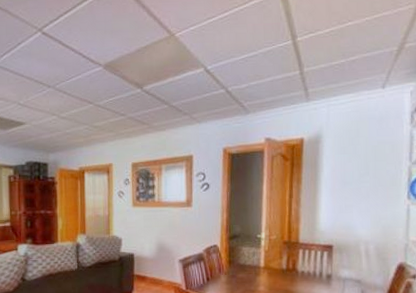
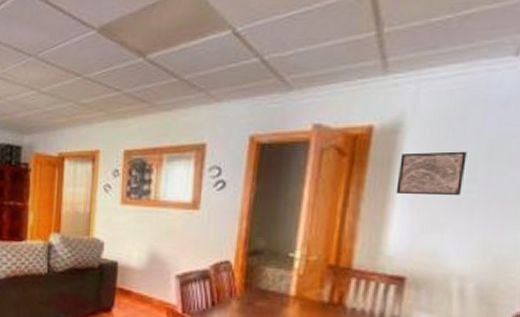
wall art: none [321,154,362,186] -> present [396,151,467,196]

